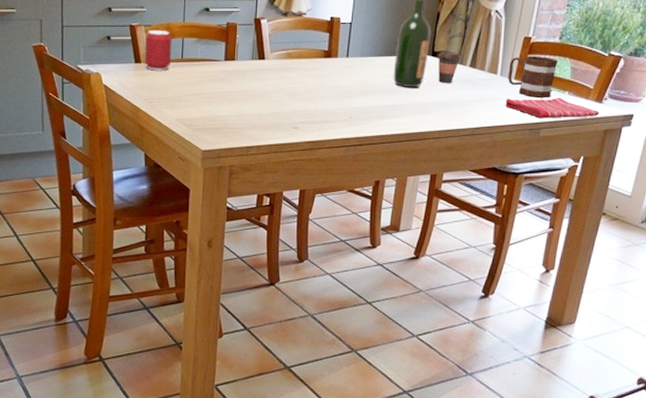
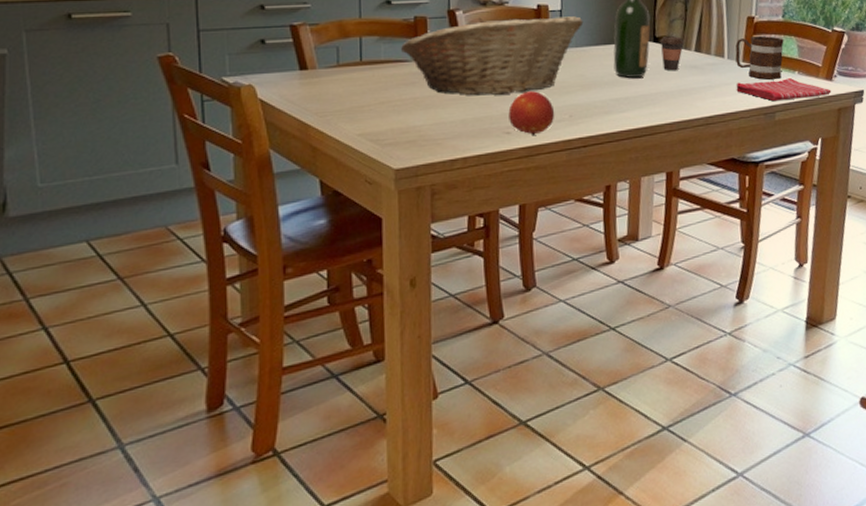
can: present [144,30,172,71] -> none [311,29,348,78]
fruit basket: none [213,26,370,95] -> present [400,16,584,96]
fruit: none [298,93,337,131] -> present [508,91,555,135]

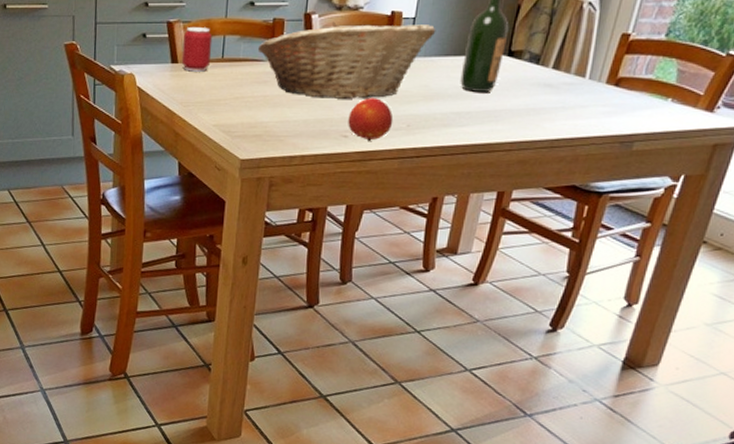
can: none [311,29,348,78] -> present [181,26,213,72]
coffee cup: present [659,36,685,71] -> none [513,51,543,88]
mug: present [735,36,784,80] -> none [598,56,662,105]
dish towel: present [736,78,832,102] -> none [592,105,710,130]

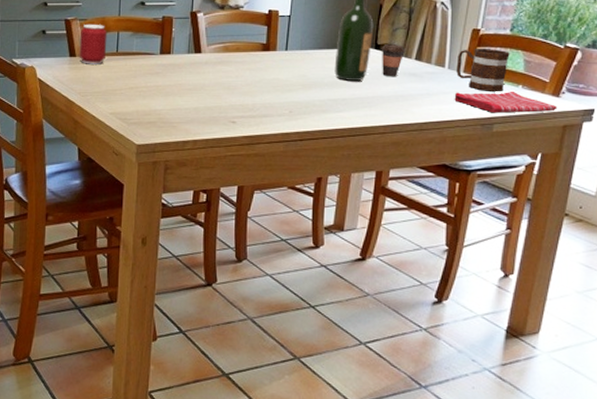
fruit basket: present [257,21,436,99] -> none [149,19,310,88]
fruit: present [348,98,394,141] -> none [235,87,277,126]
coffee cup: none [513,51,543,88] -> present [381,44,406,77]
dish towel: none [592,105,710,130] -> present [454,91,557,114]
mug: none [598,56,662,105] -> present [456,49,510,91]

